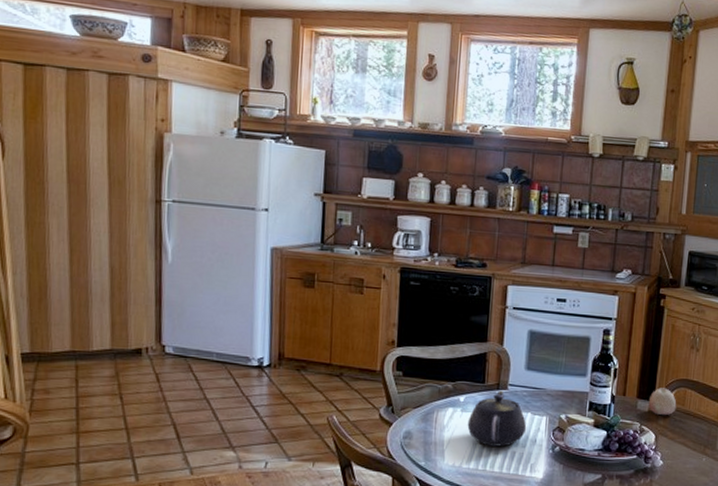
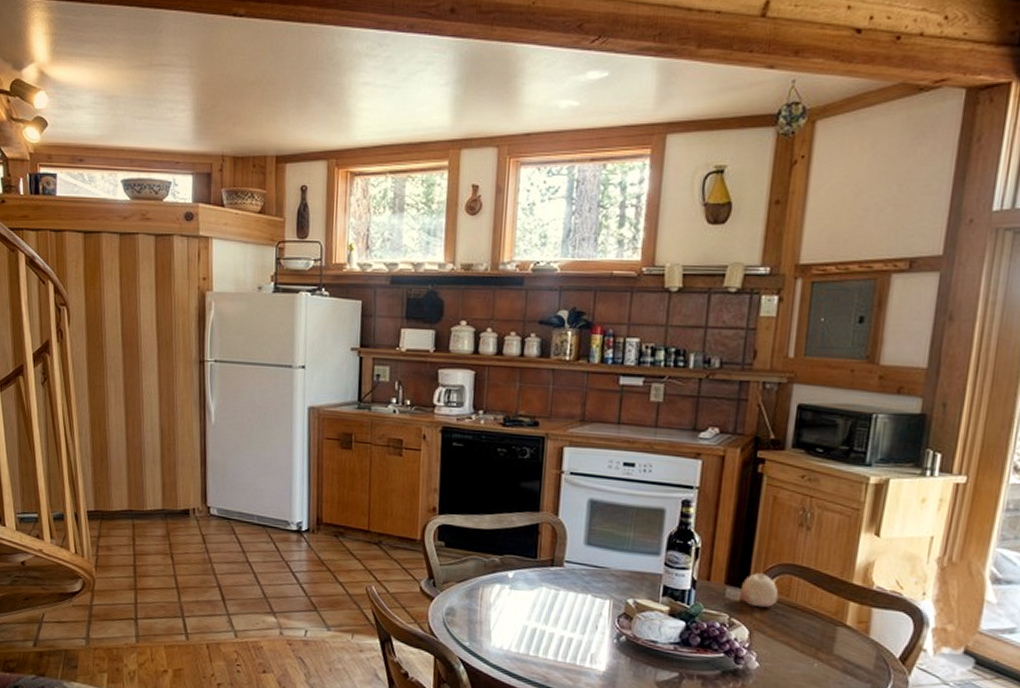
teapot: present [467,390,527,447] -> none [516,567,587,632]

